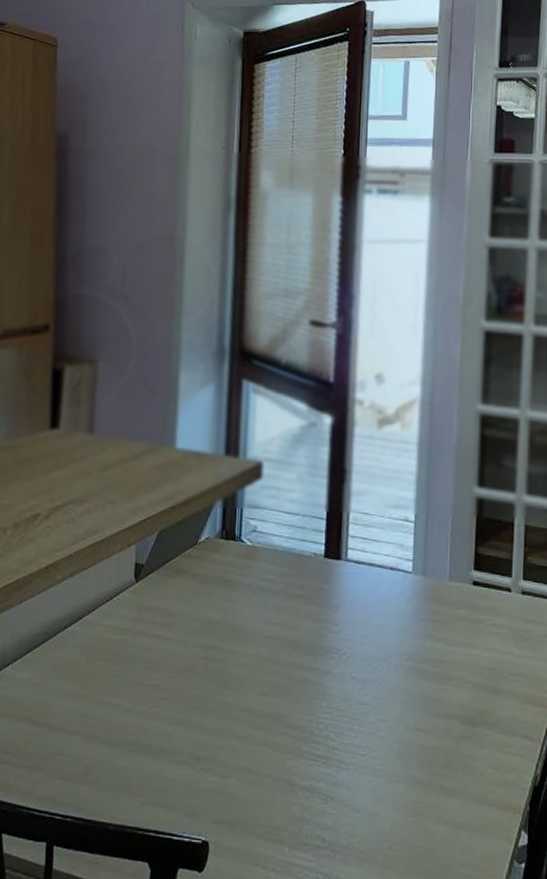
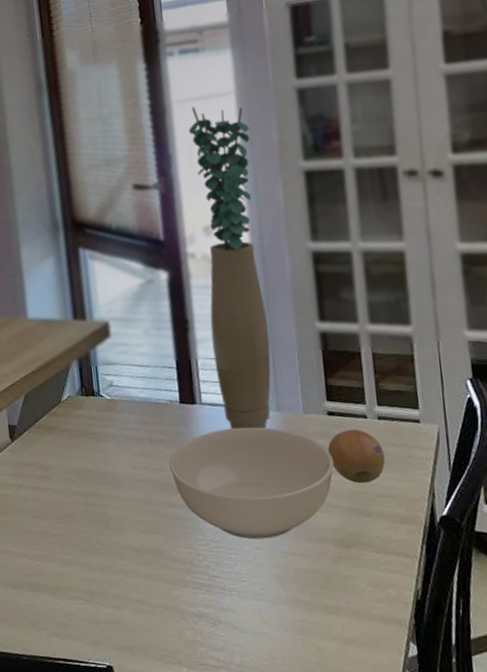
bowl: none [303,589,472,711] -> present [169,427,334,539]
vase: none [366,249,436,593] -> present [188,107,271,429]
fruit: none [467,602,523,660] -> present [327,429,386,484]

